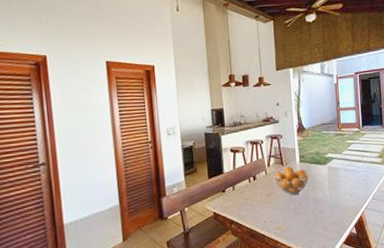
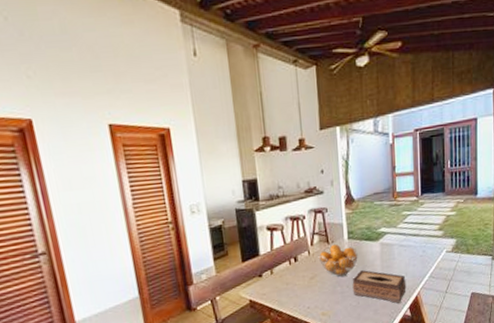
tissue box: none [303,190,352,222] -> present [352,270,406,304]

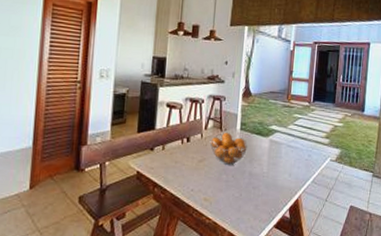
tissue box: present [352,270,406,304] -> none [237,163,290,203]

